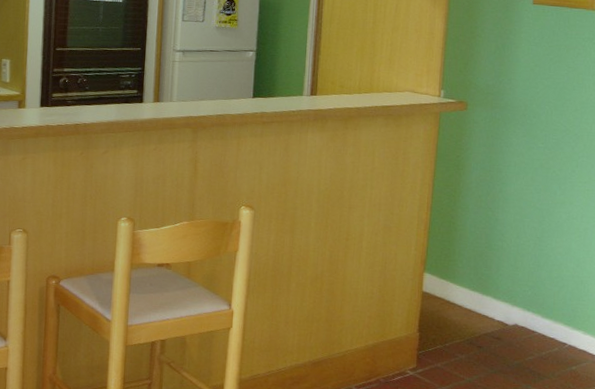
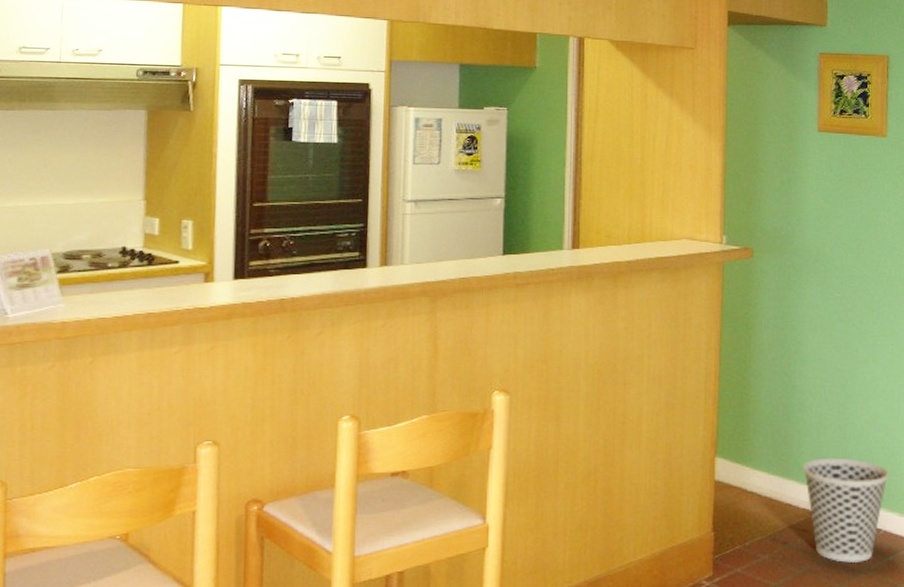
wastebasket: none [499,281,577,369] -> present [802,457,889,564]

